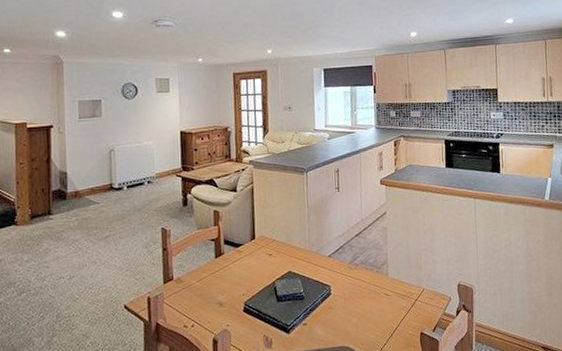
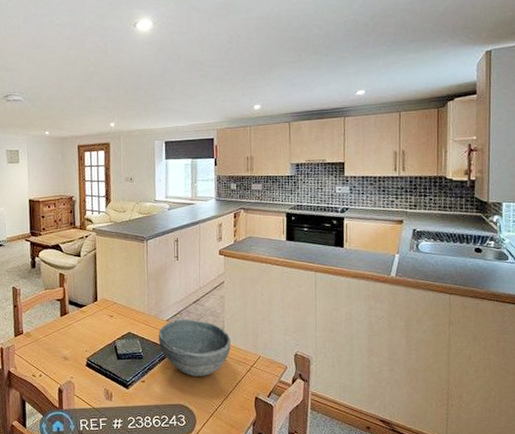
bowl: none [320,253,395,315] -> present [158,319,231,377]

